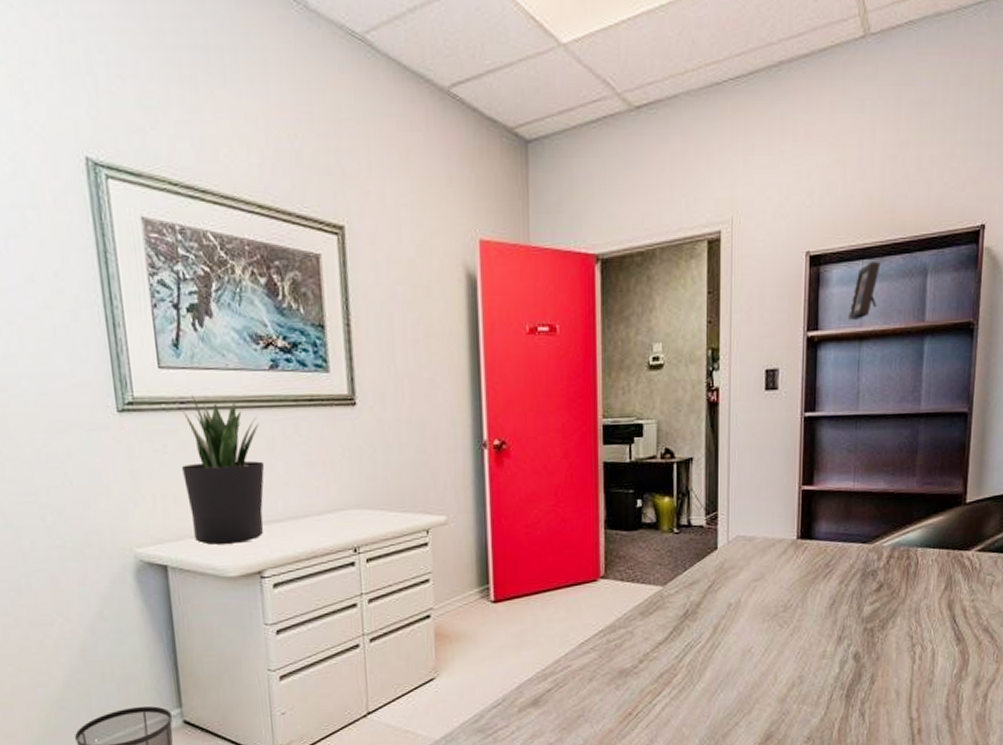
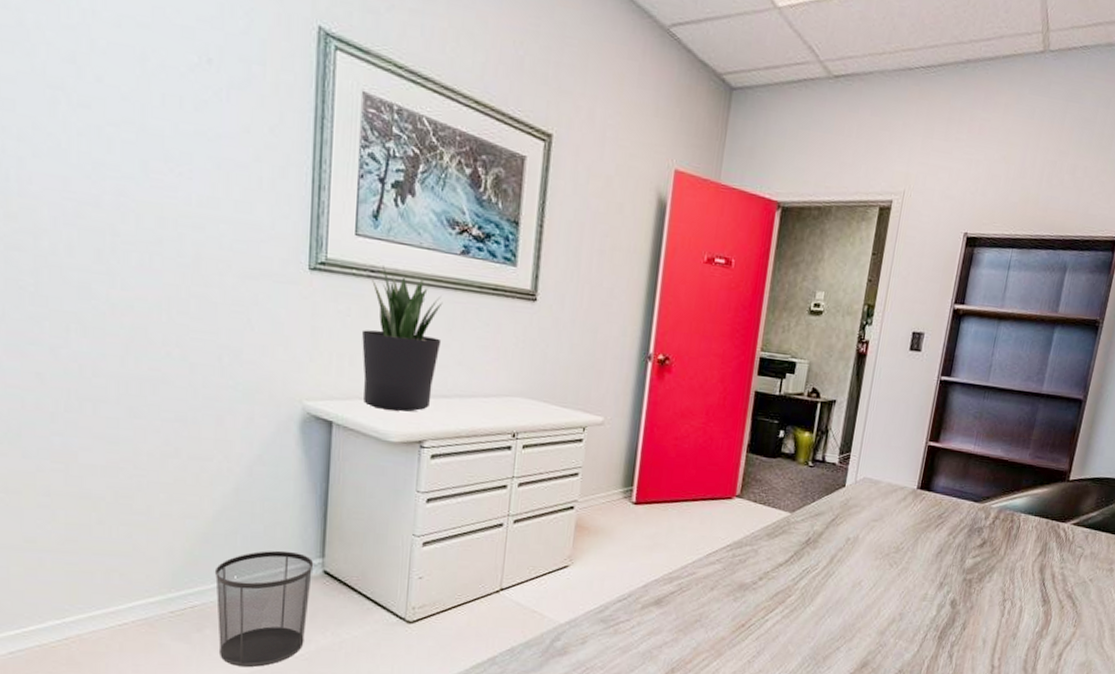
picture frame: present [848,261,881,320] -> none [992,251,1028,301]

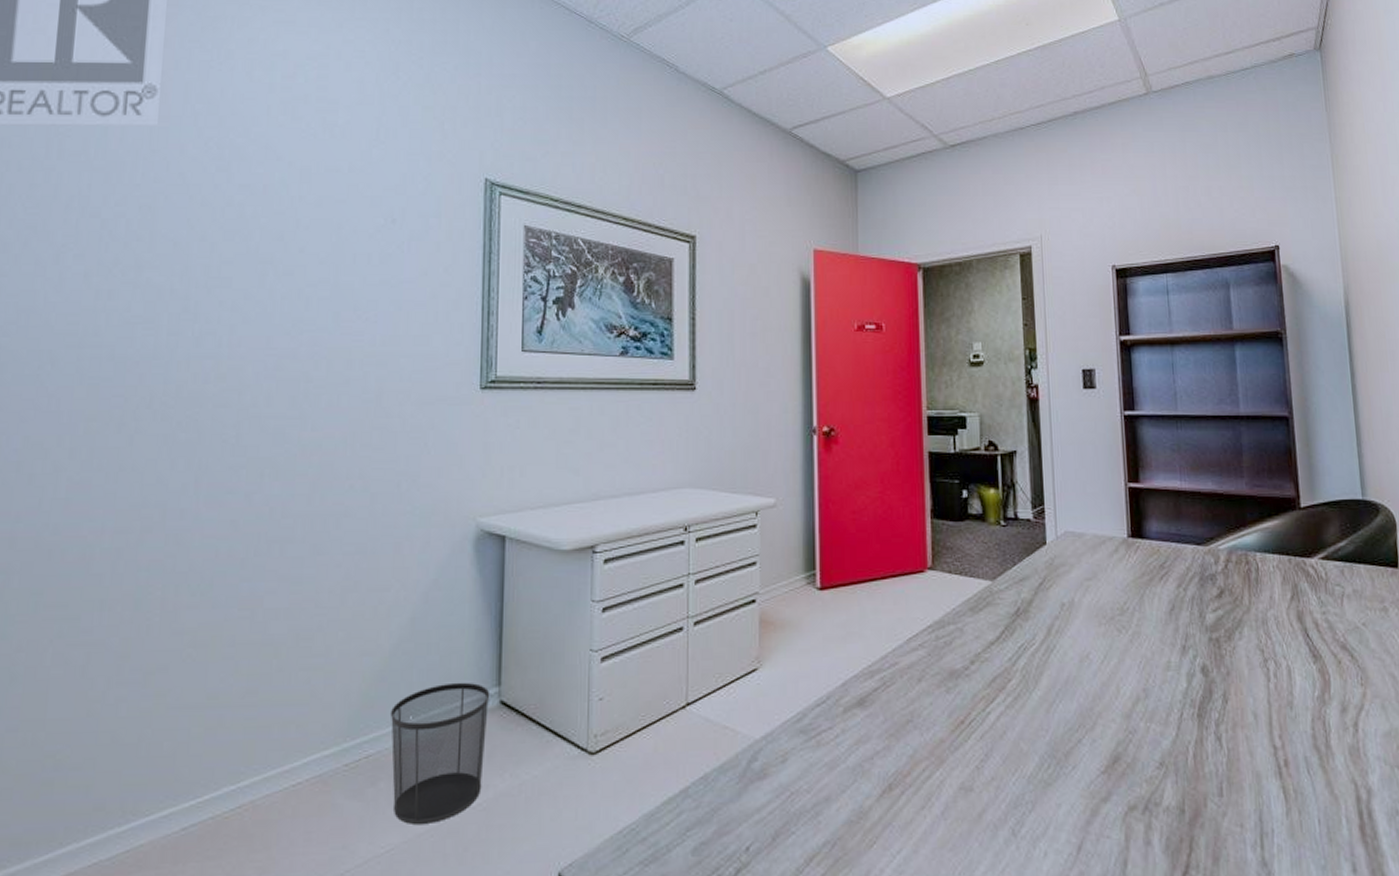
planter: present [362,264,443,412] -> none [531,375,607,517]

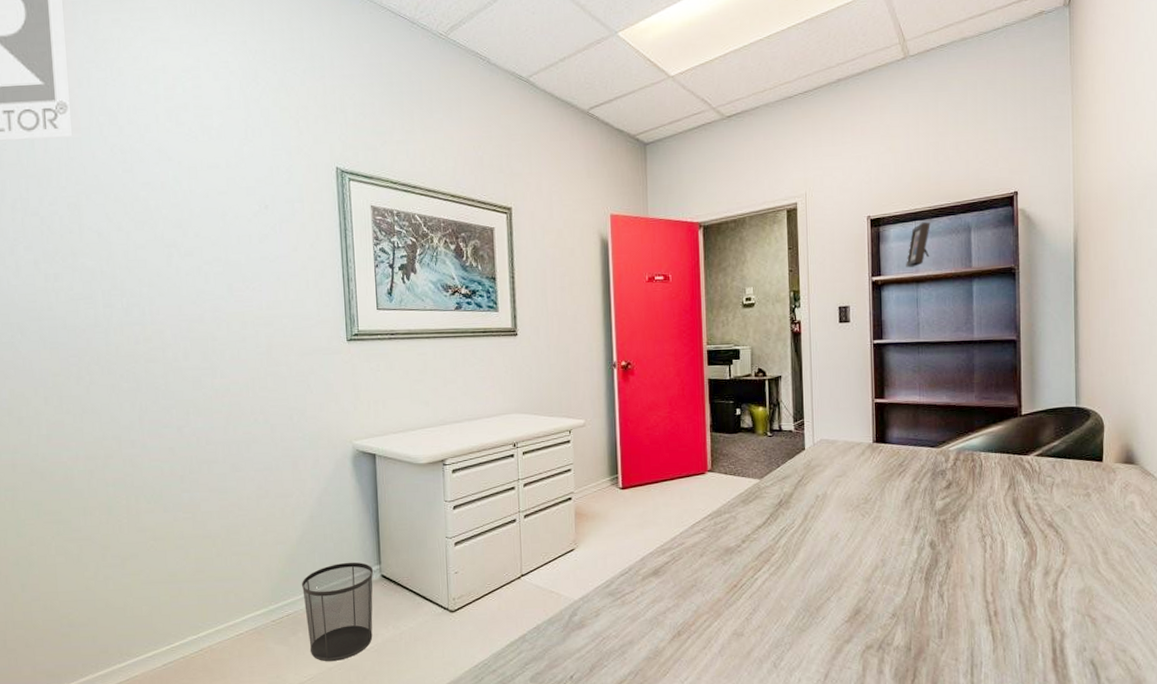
picture frame: none [1158,275,1185,326] -> present [906,222,930,267]

